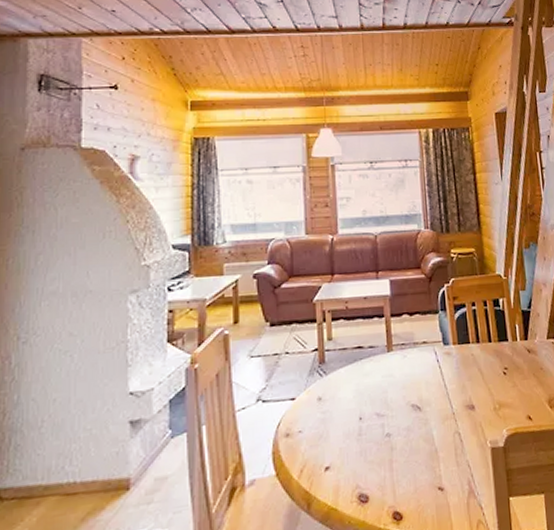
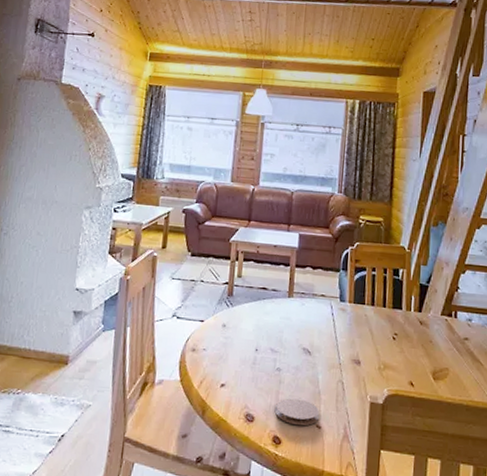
coaster: none [391,462,440,494] -> present [275,398,319,426]

